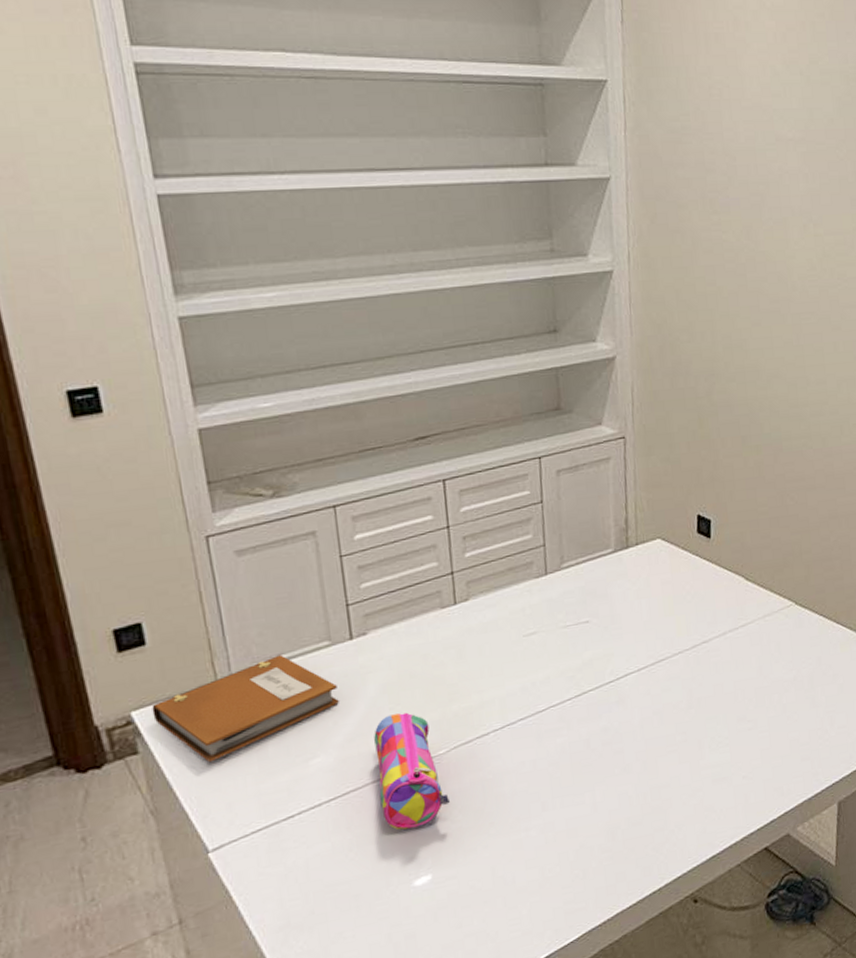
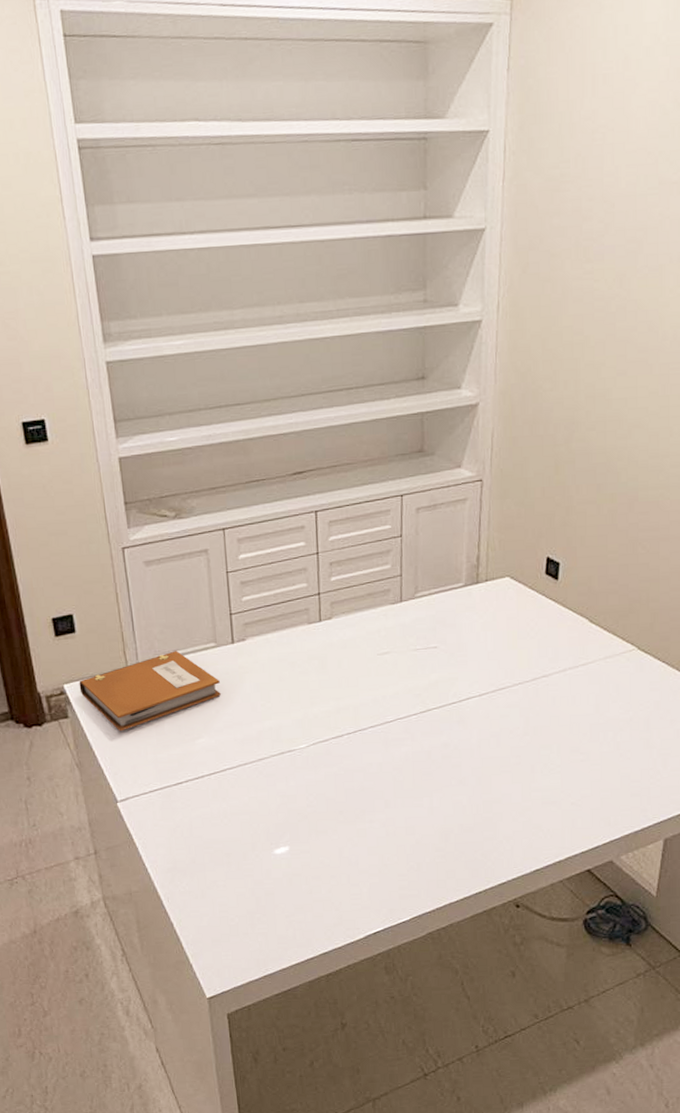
pencil case: present [374,712,450,830] -> none [248,709,307,806]

